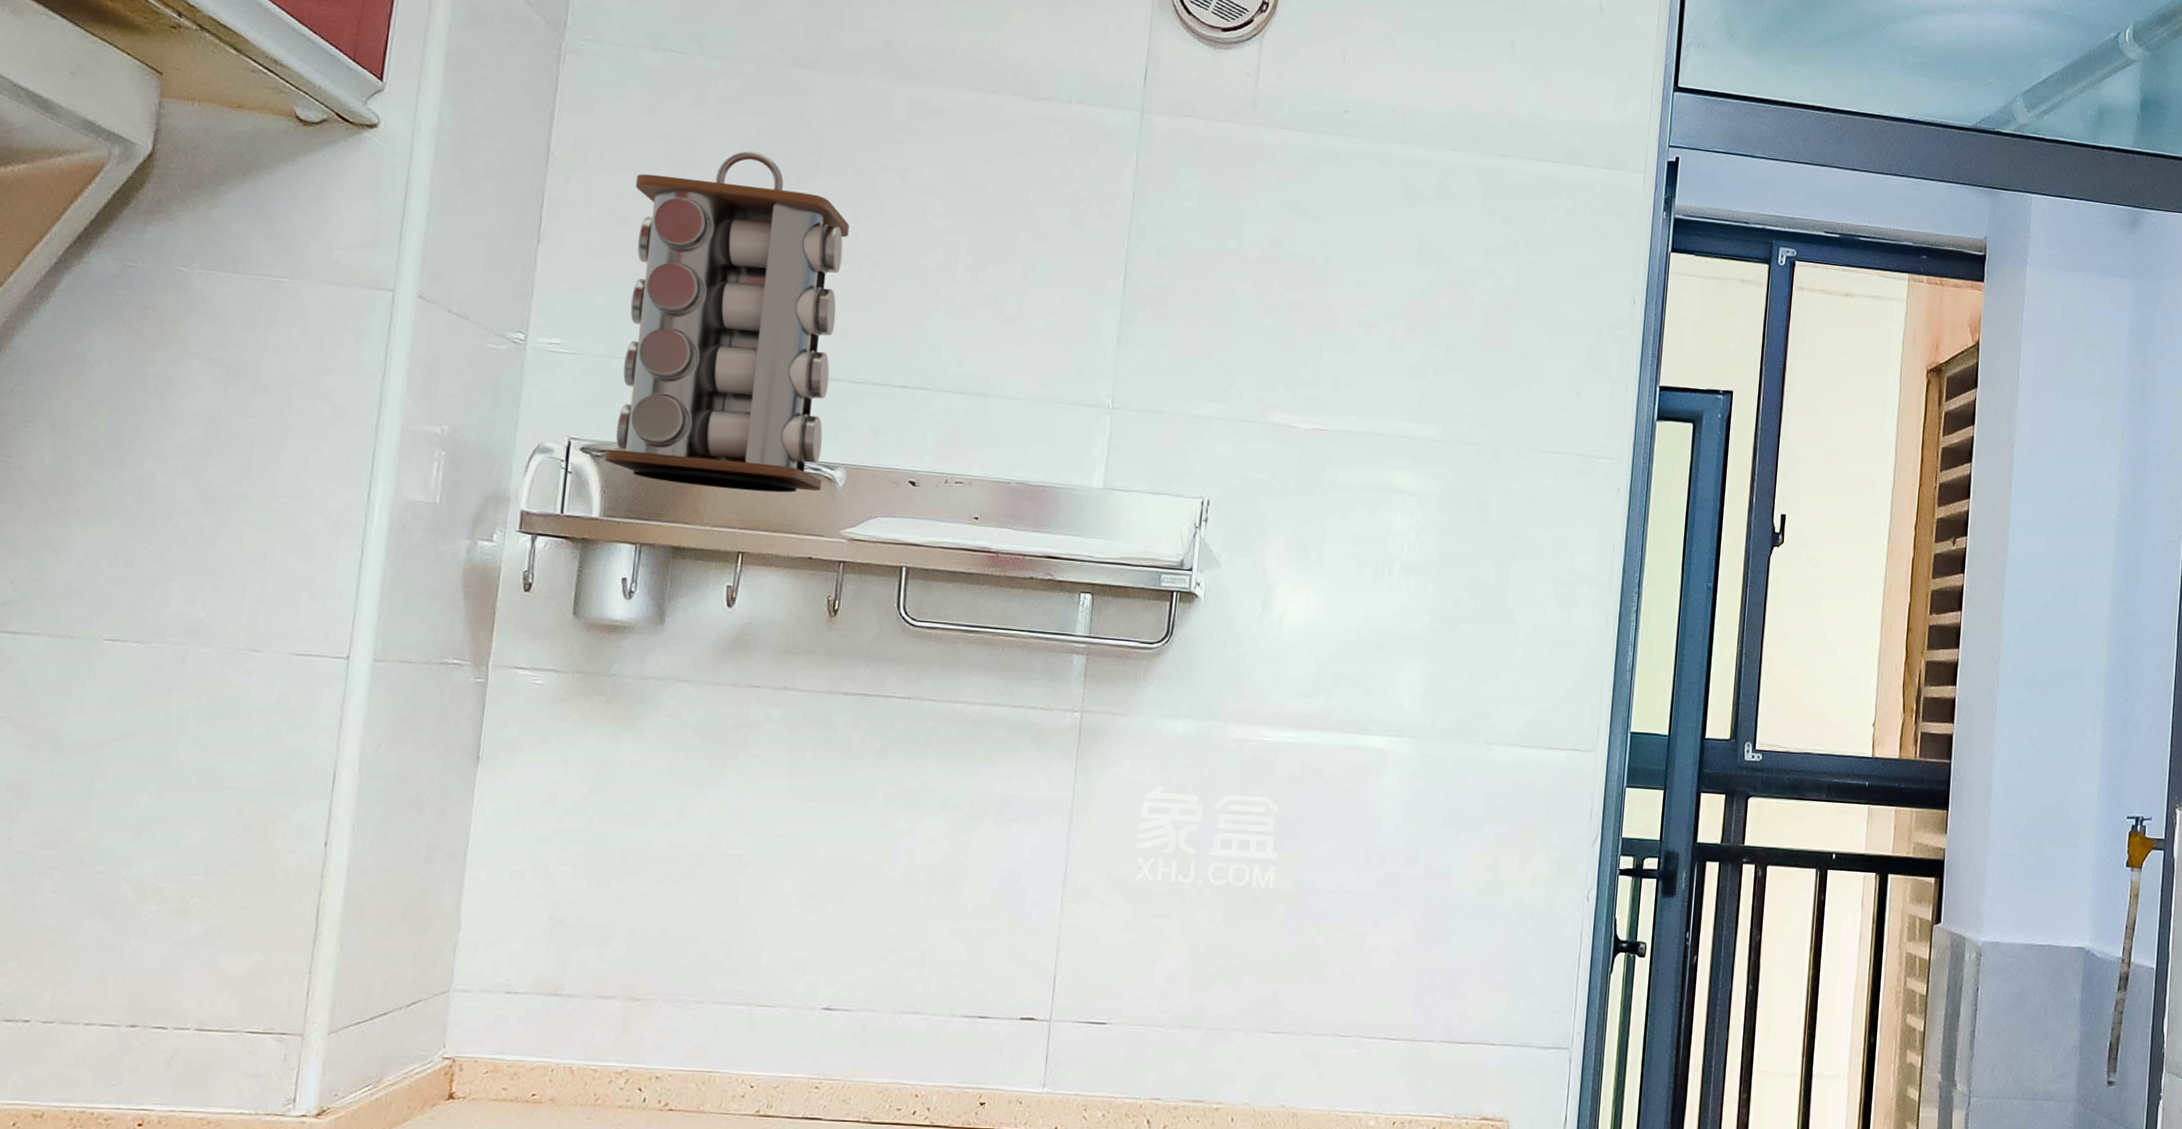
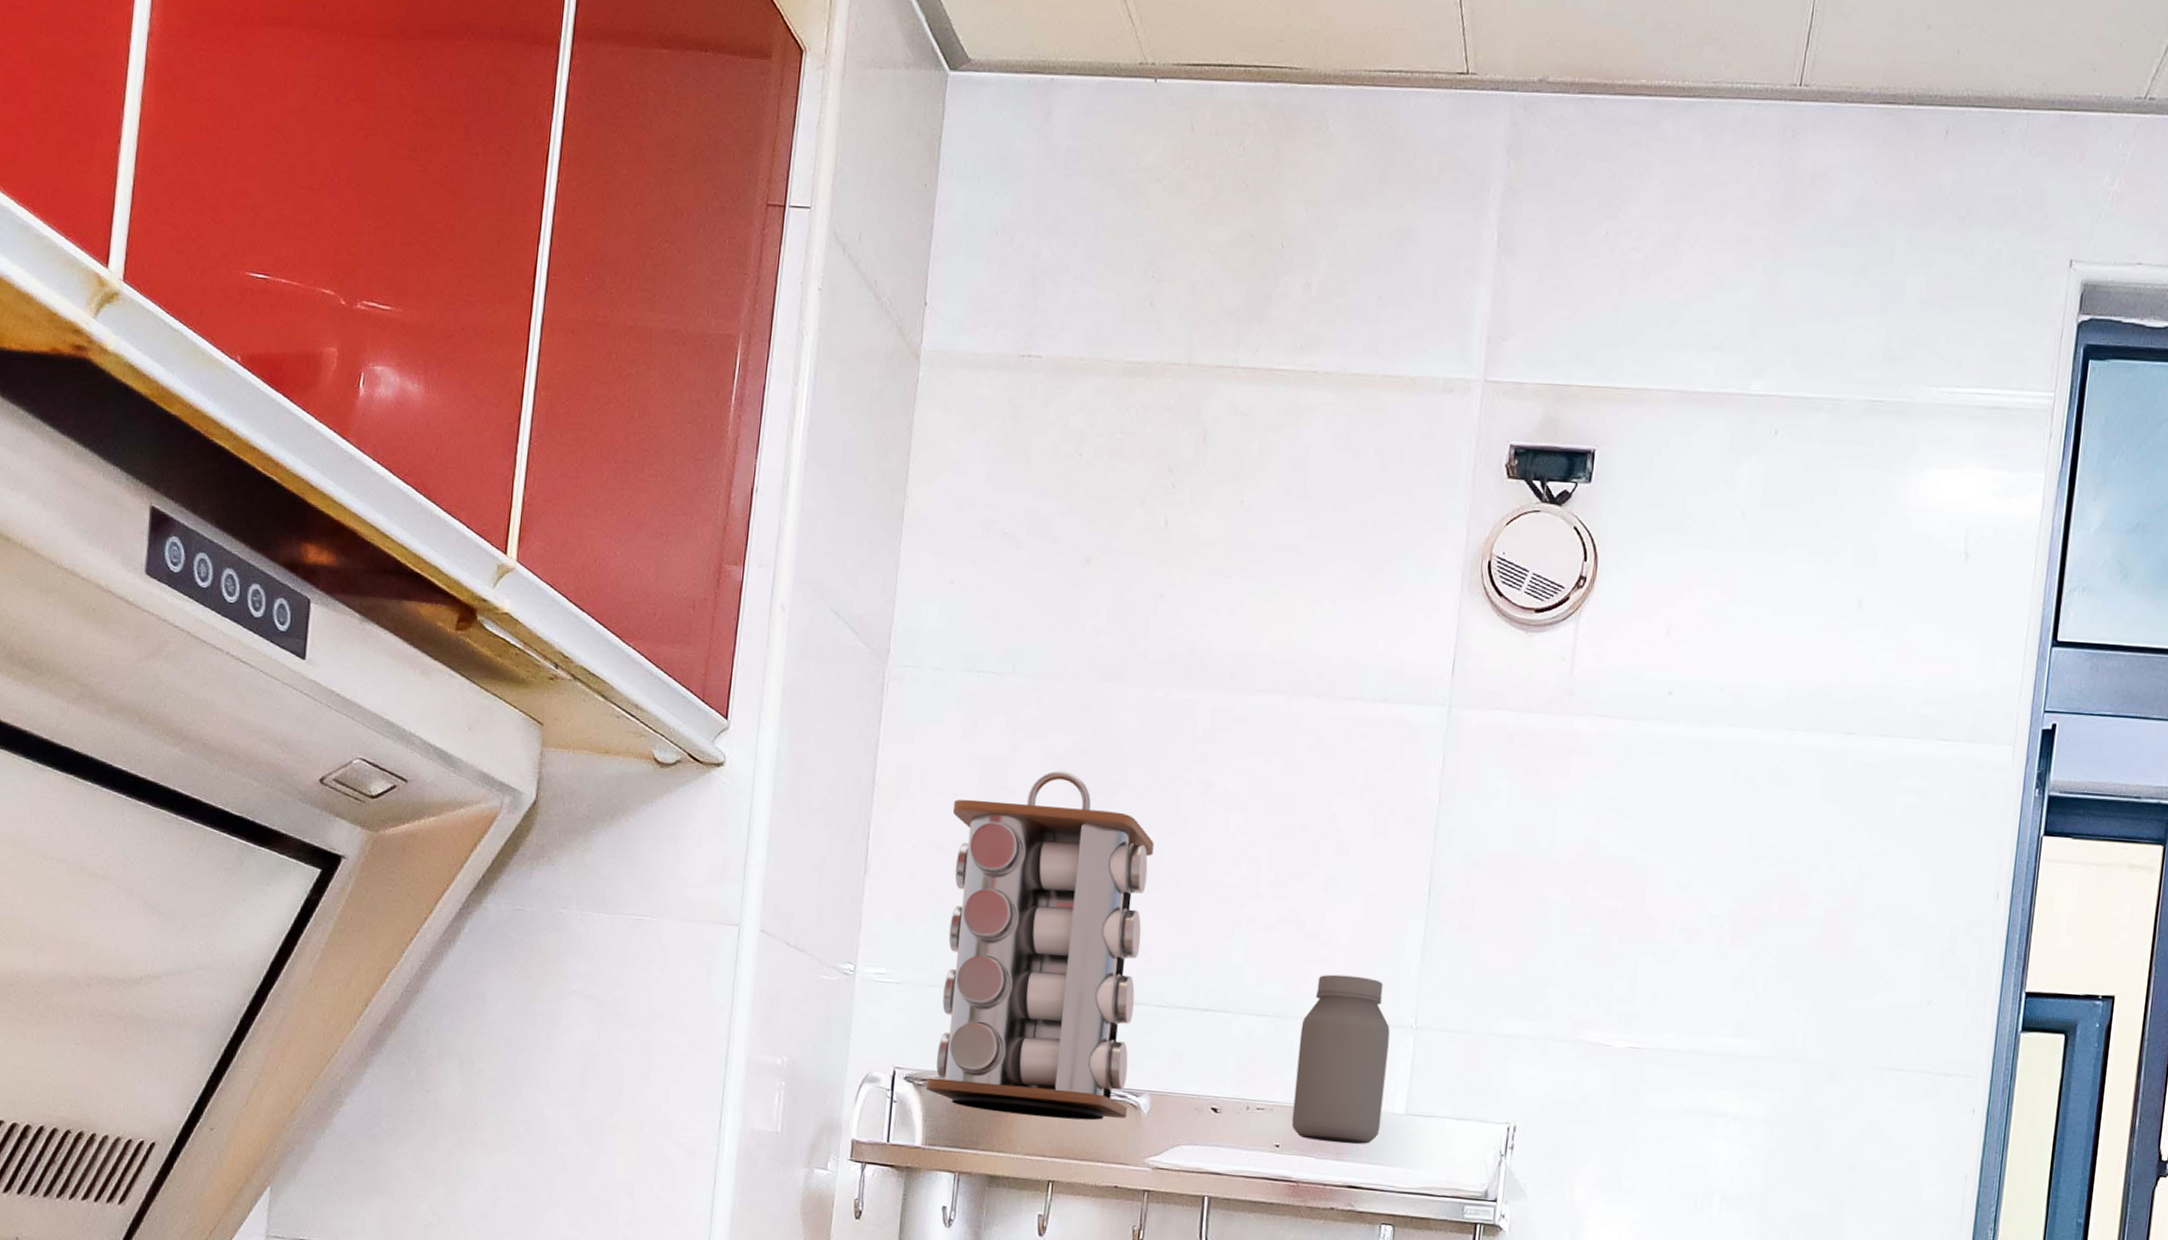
jar: none [990,355,1088,517] -> present [1291,974,1390,1145]

